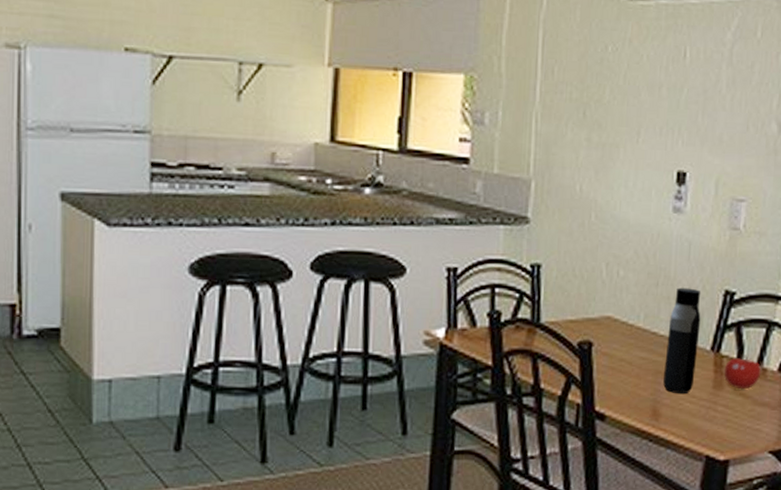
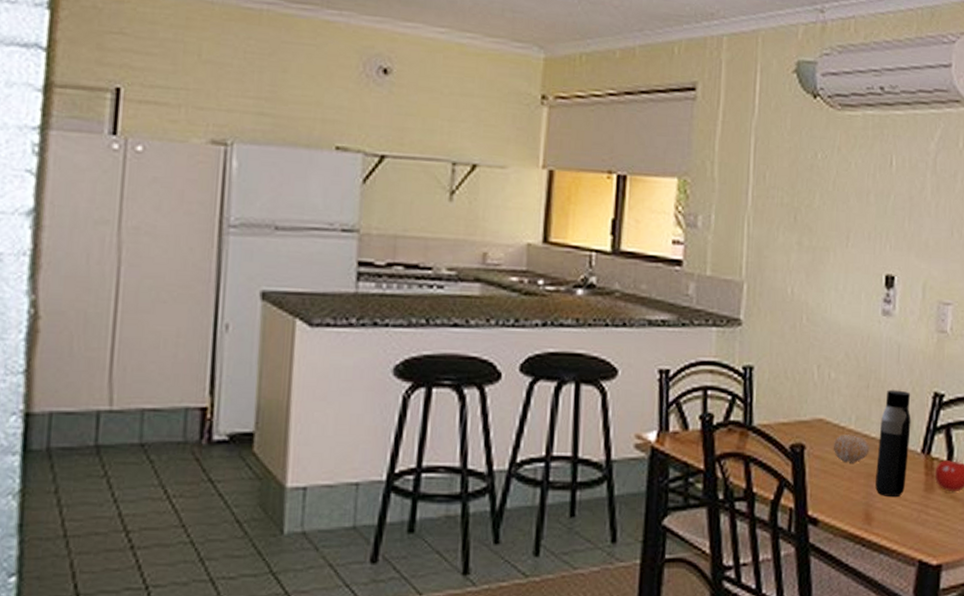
fruit: none [621,332,658,360] -> present [833,434,870,463]

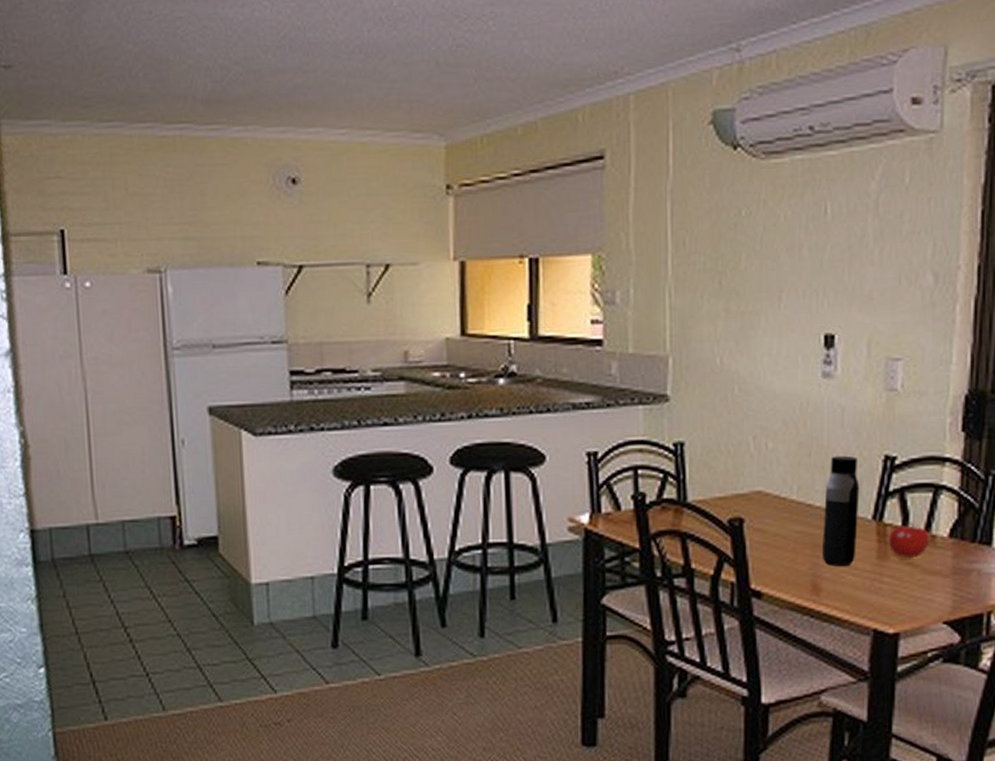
fruit: present [833,434,870,463] -> none [774,505,815,534]

